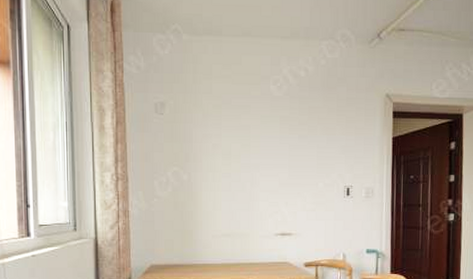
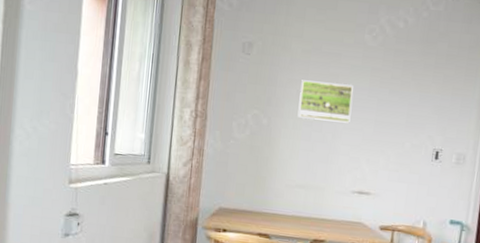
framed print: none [216,134,266,171] -> present [297,80,353,123]

